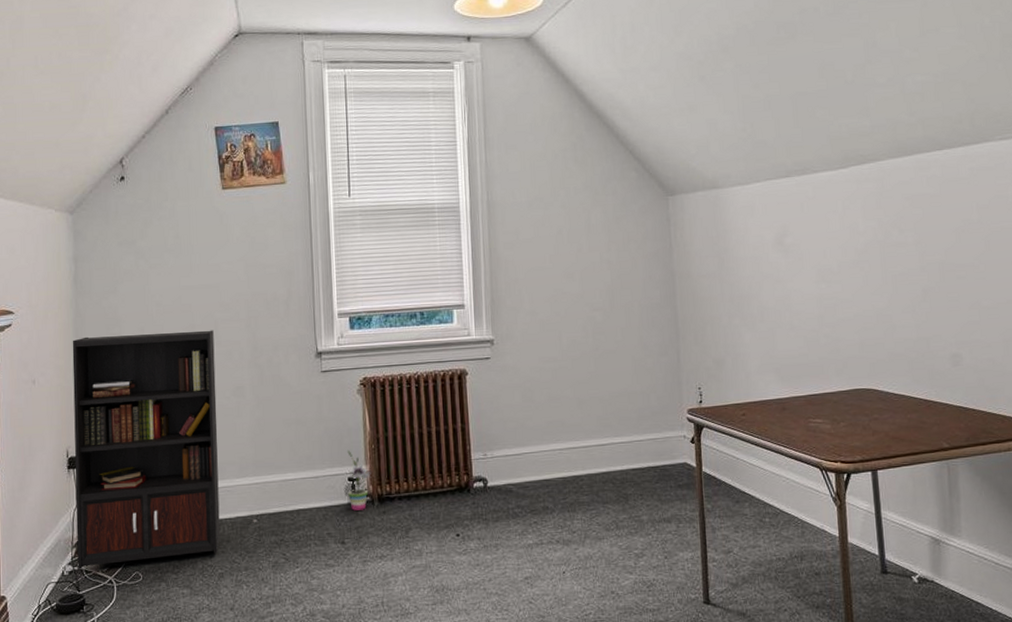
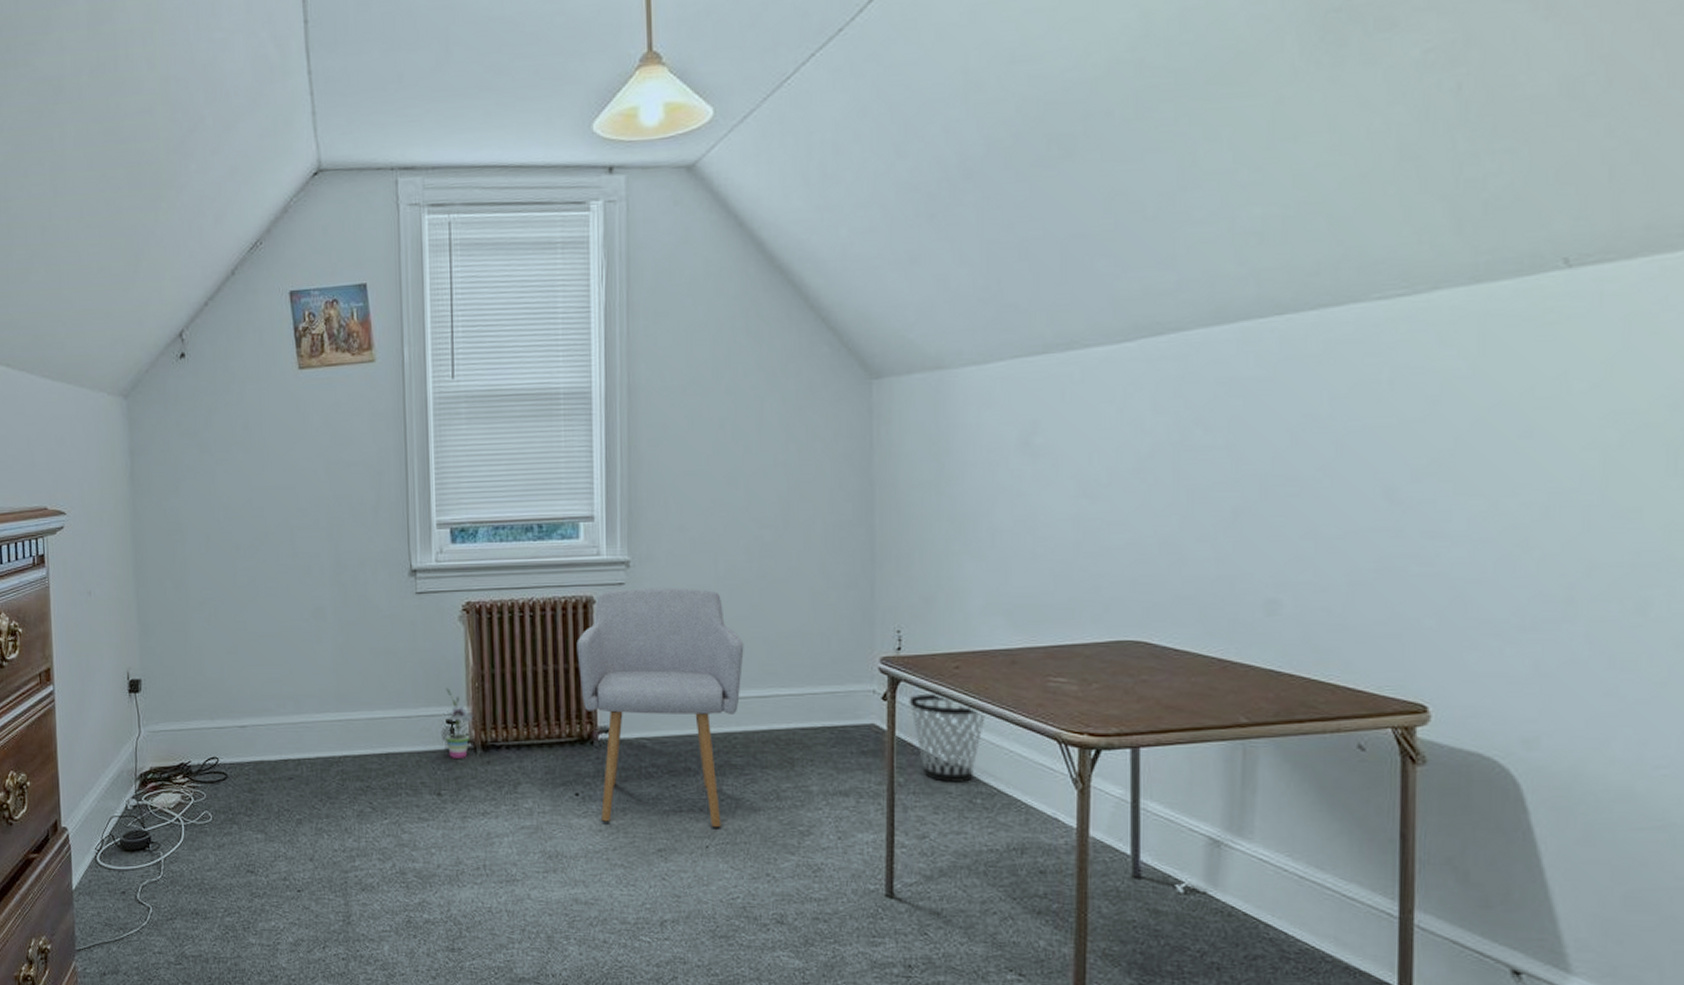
bookcase: present [72,330,257,569] -> none [130,539,340,804]
chair: none [454,360,585,557] -> present [576,587,744,828]
wastebasket: none [710,435,767,507] -> present [909,693,985,784]

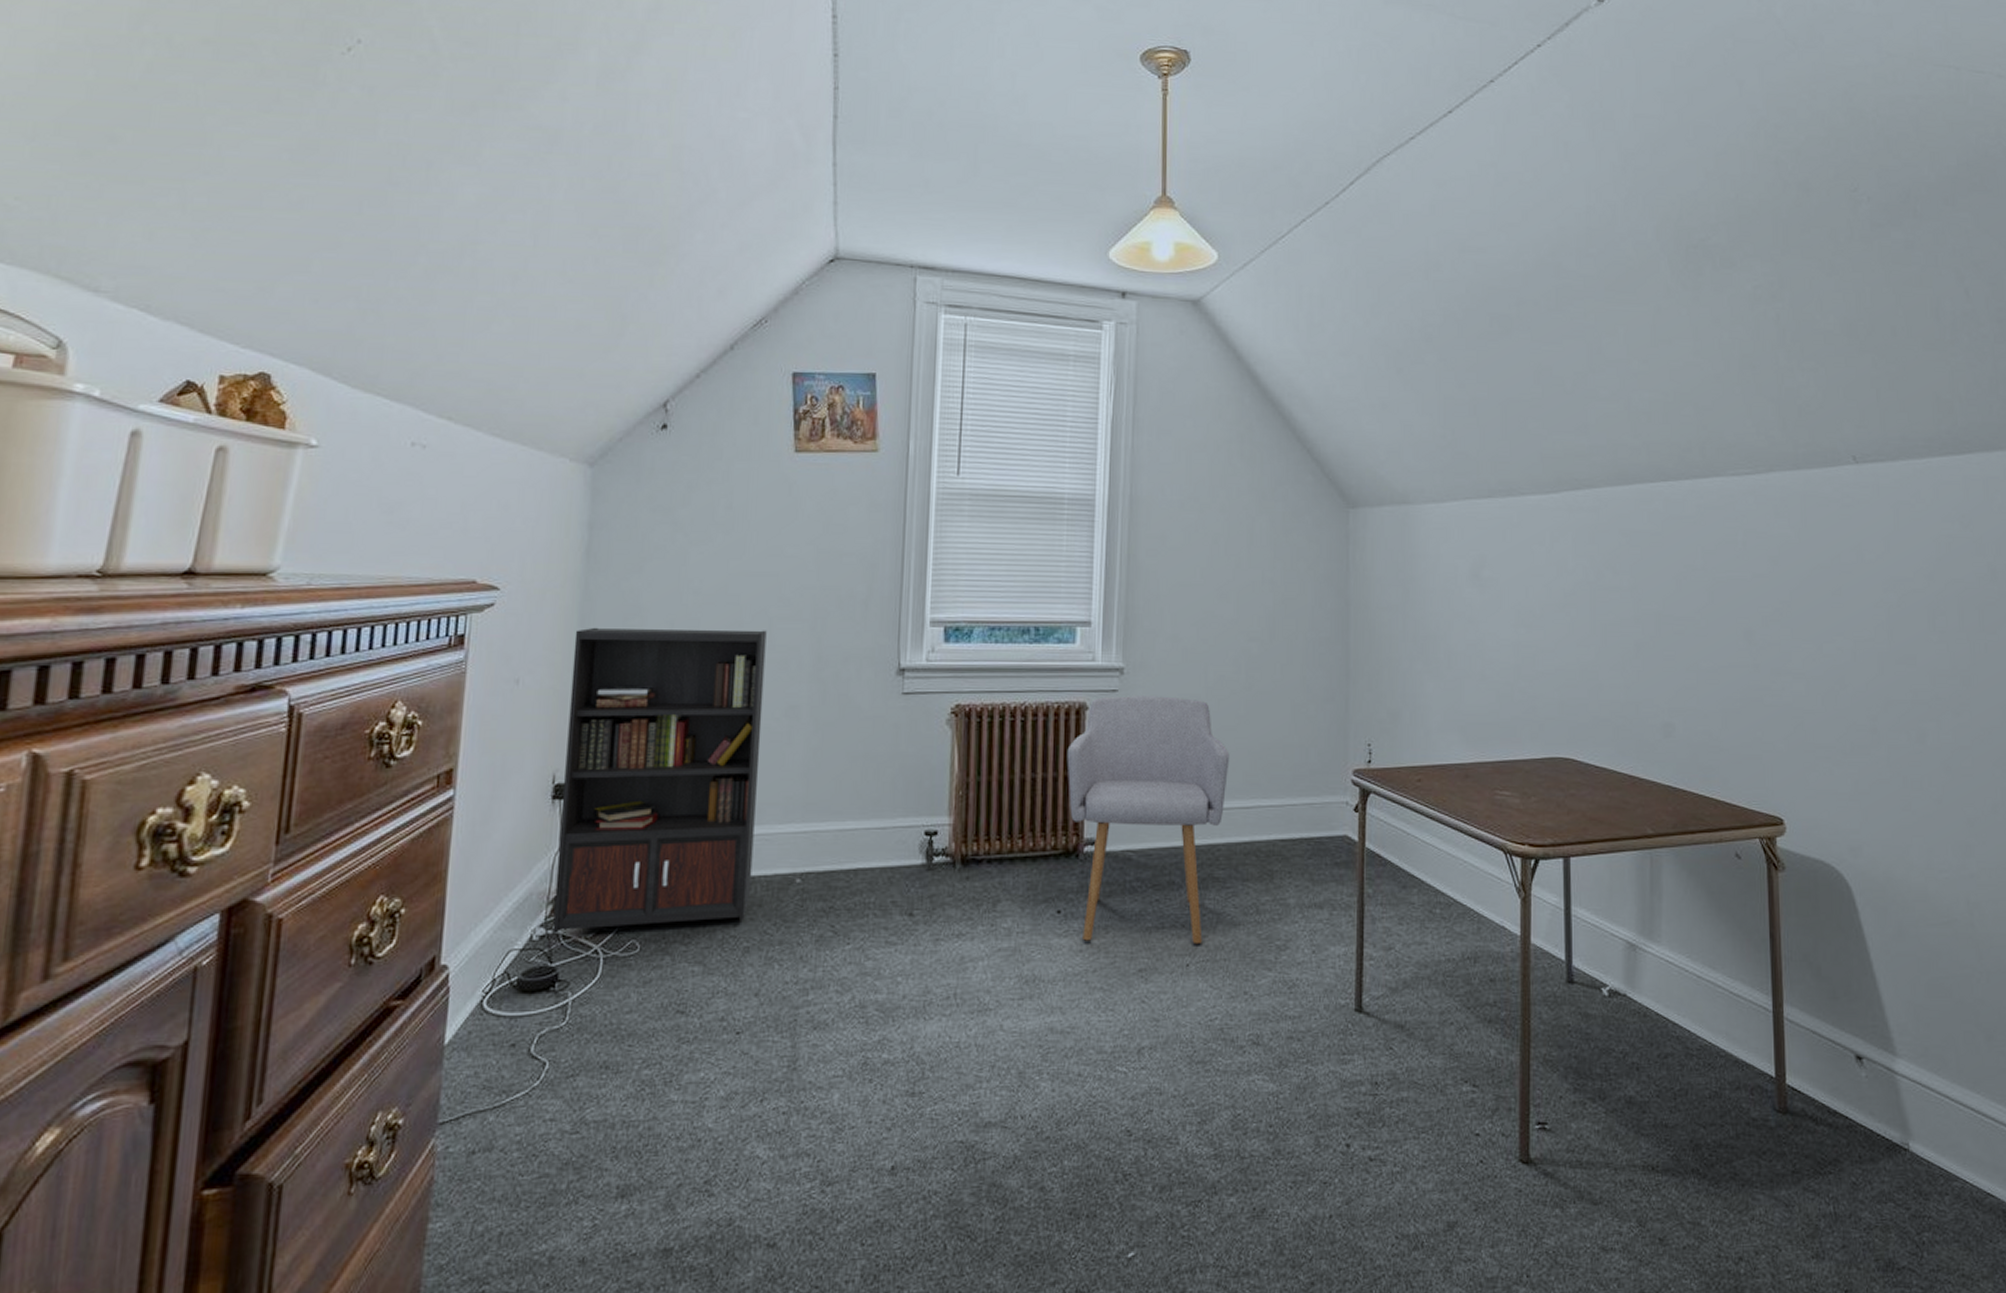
bookcase: none [130,539,340,804] -> present [552,627,801,933]
potted plant: present [446,687,475,758] -> none [923,795,957,874]
wastebasket: present [909,693,985,784] -> none [1377,805,1443,894]

